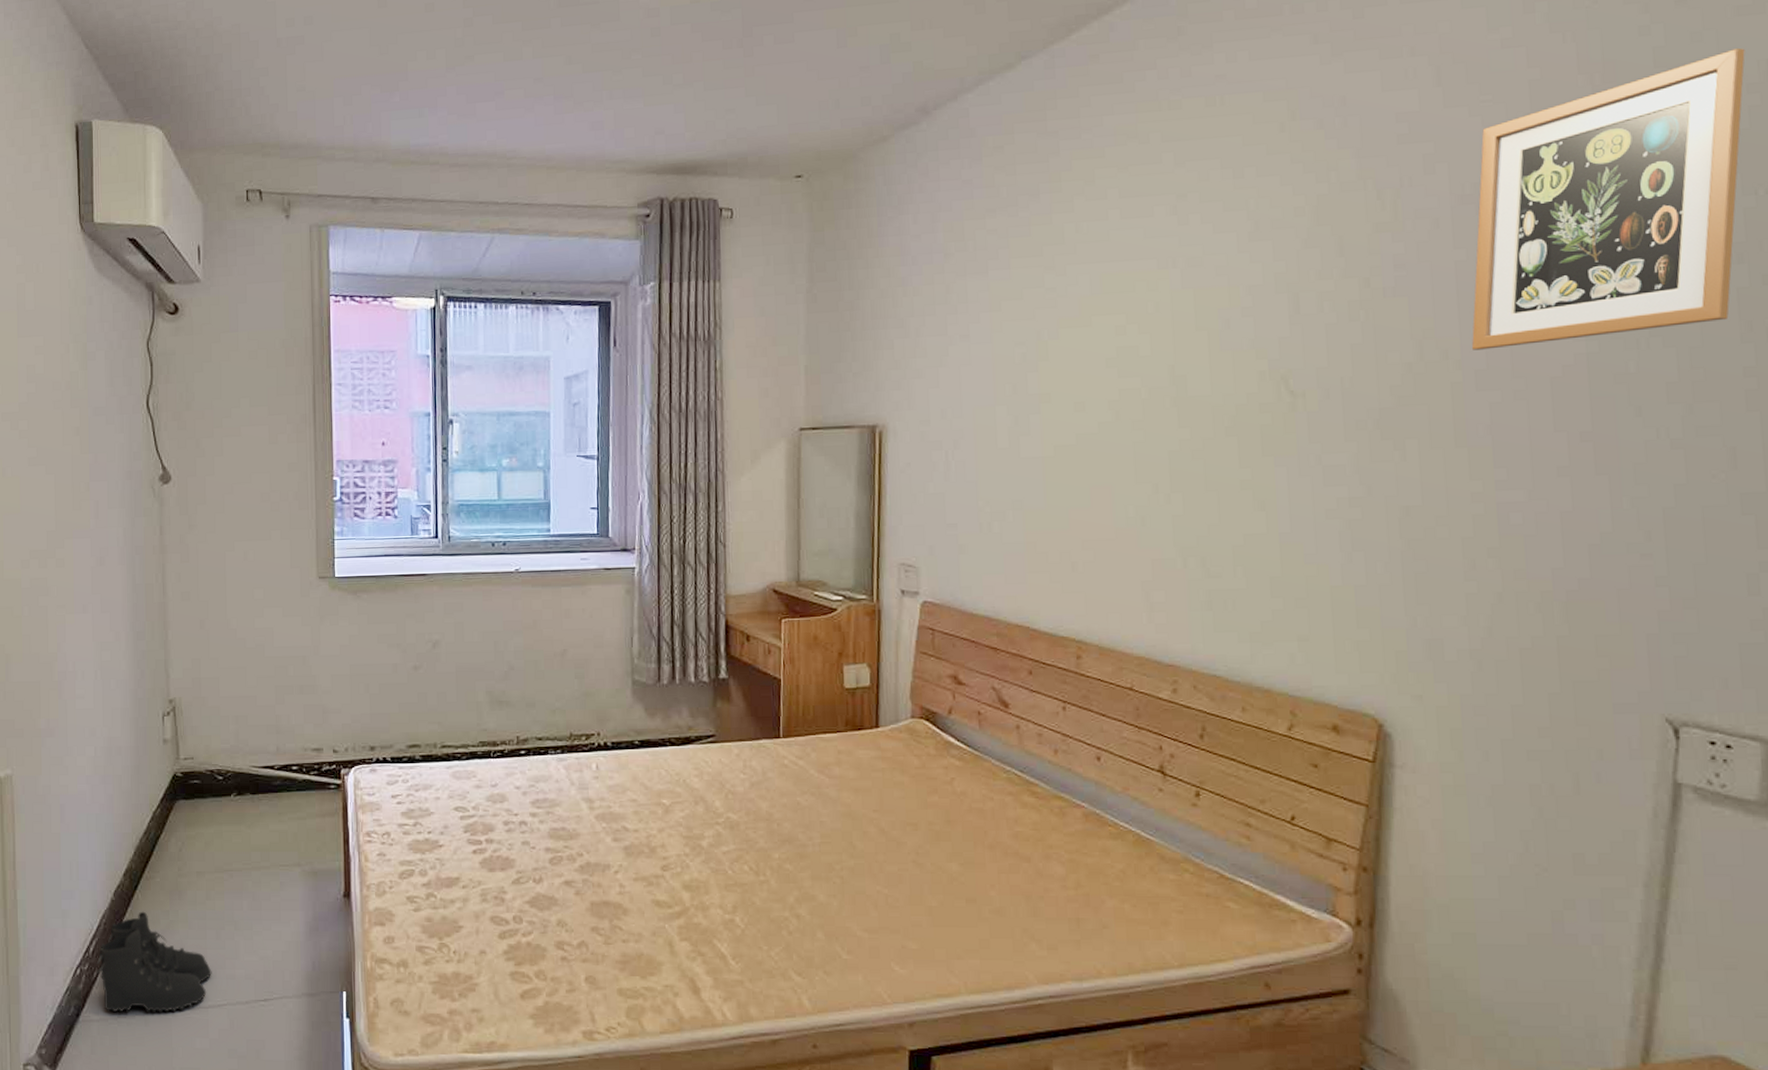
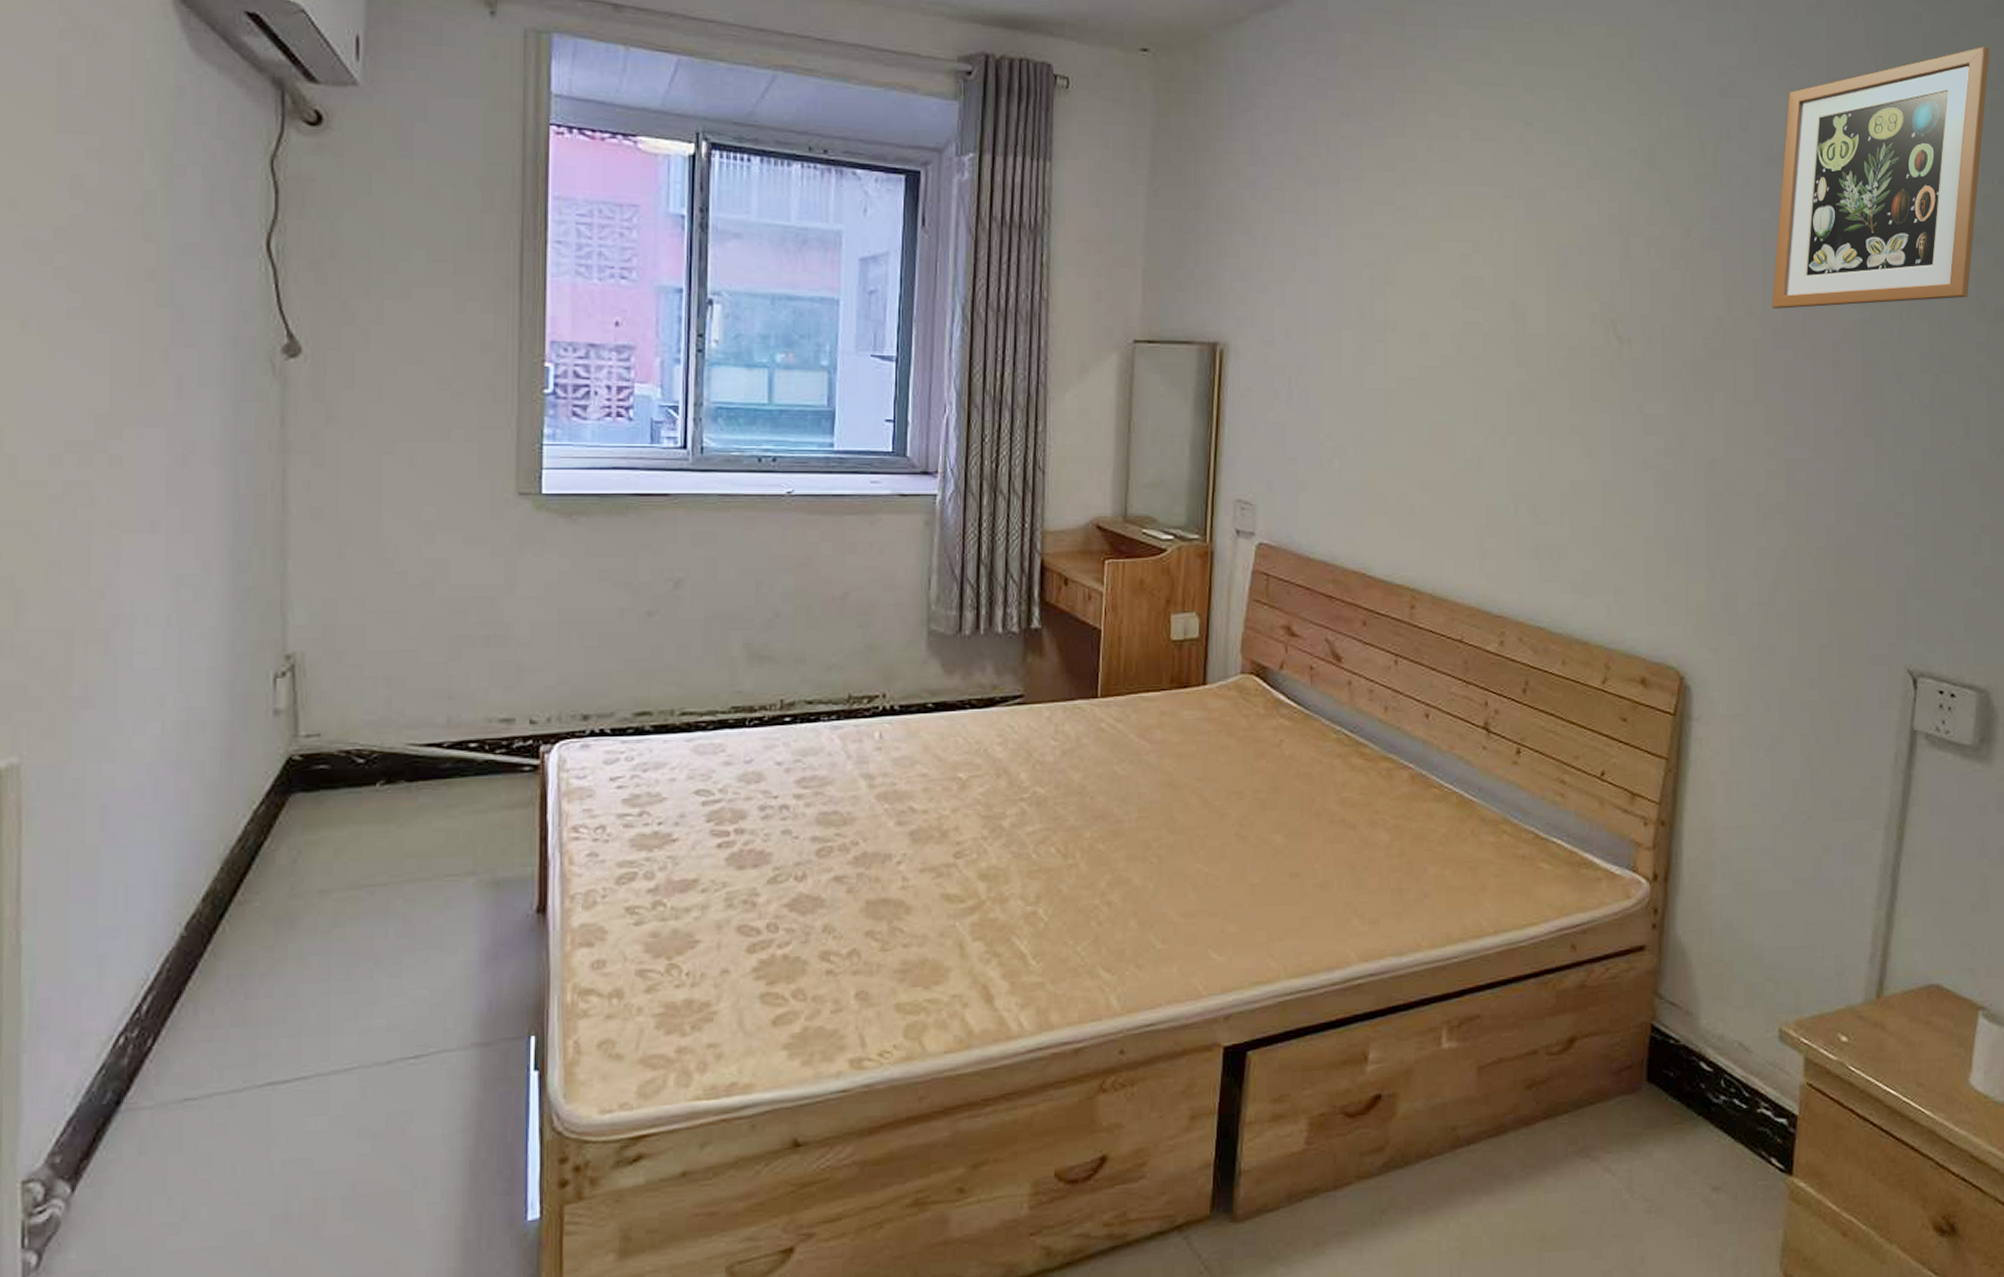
boots: present [96,911,212,1013] -> none [151,949,337,1093]

